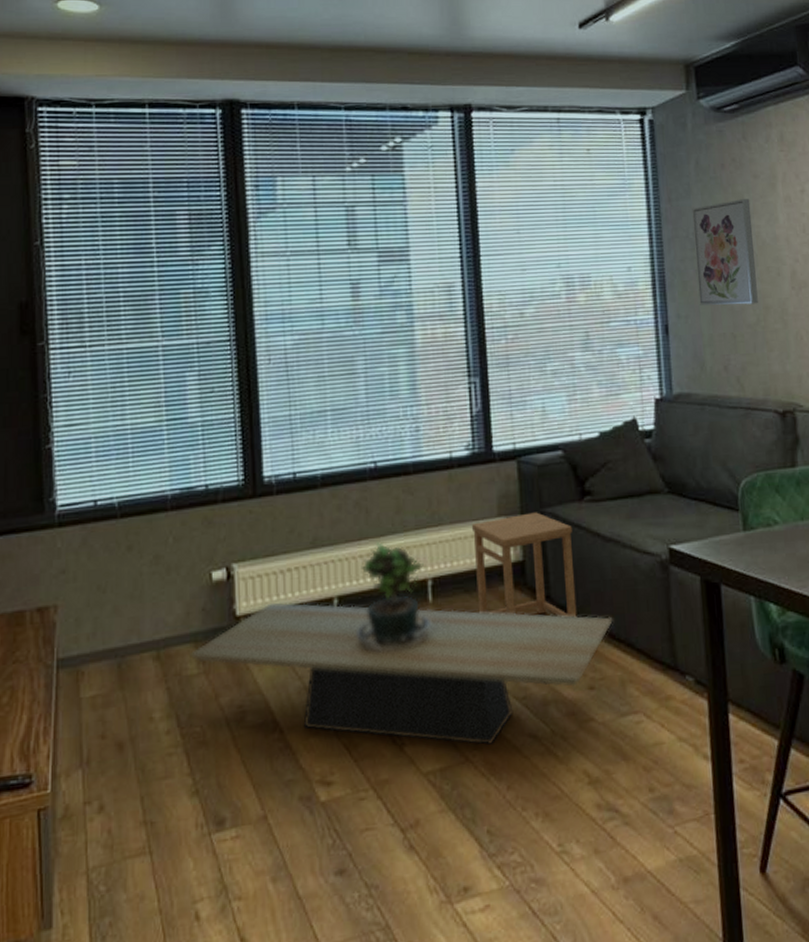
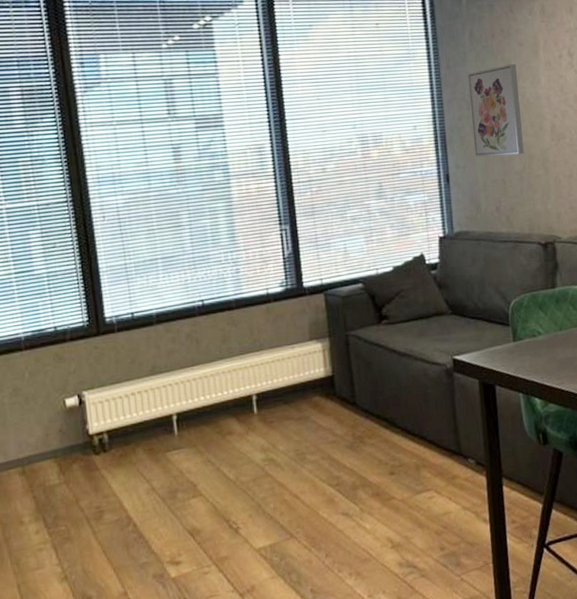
coffee table: present [190,602,613,746] -> none [51,416,408,525]
potted plant: present [357,542,443,653] -> none [194,367,267,457]
side table: present [471,512,577,618] -> none [287,335,379,421]

